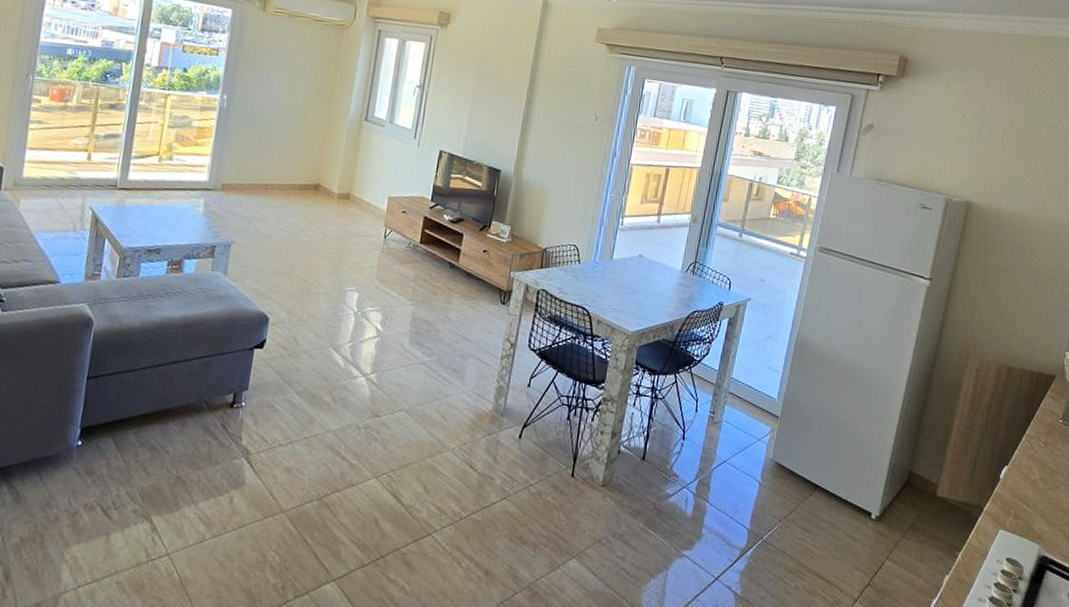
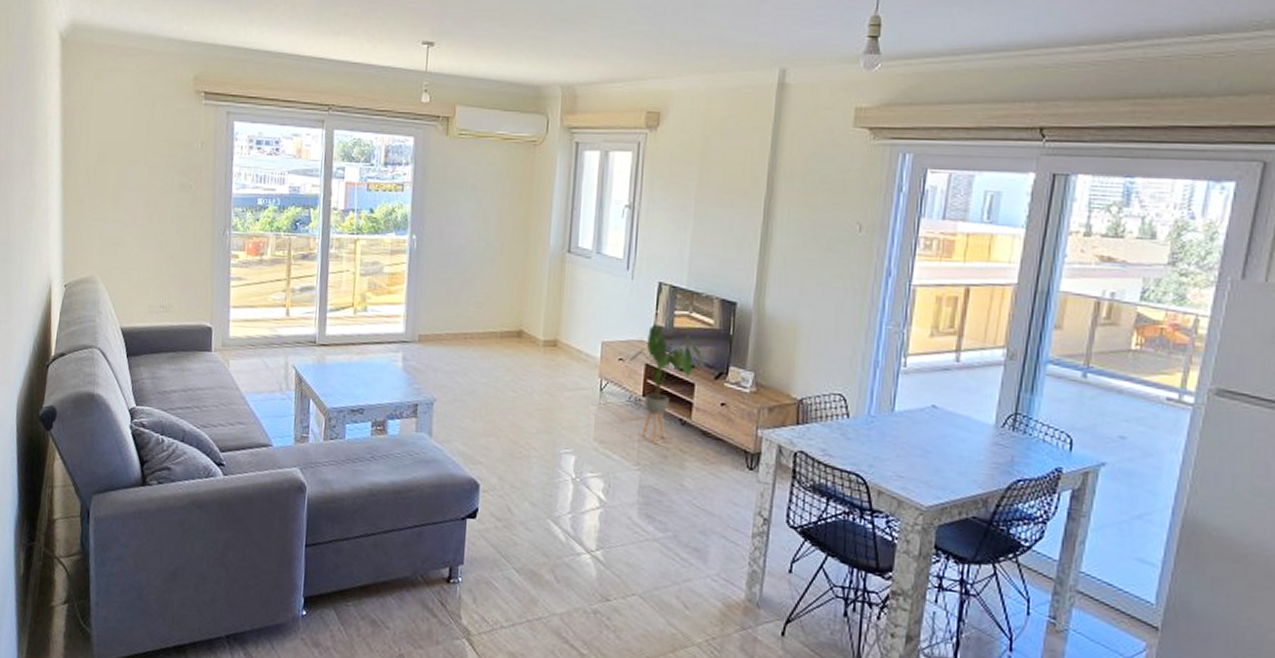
house plant: none [411,184,472,282] -> present [630,324,703,443]

